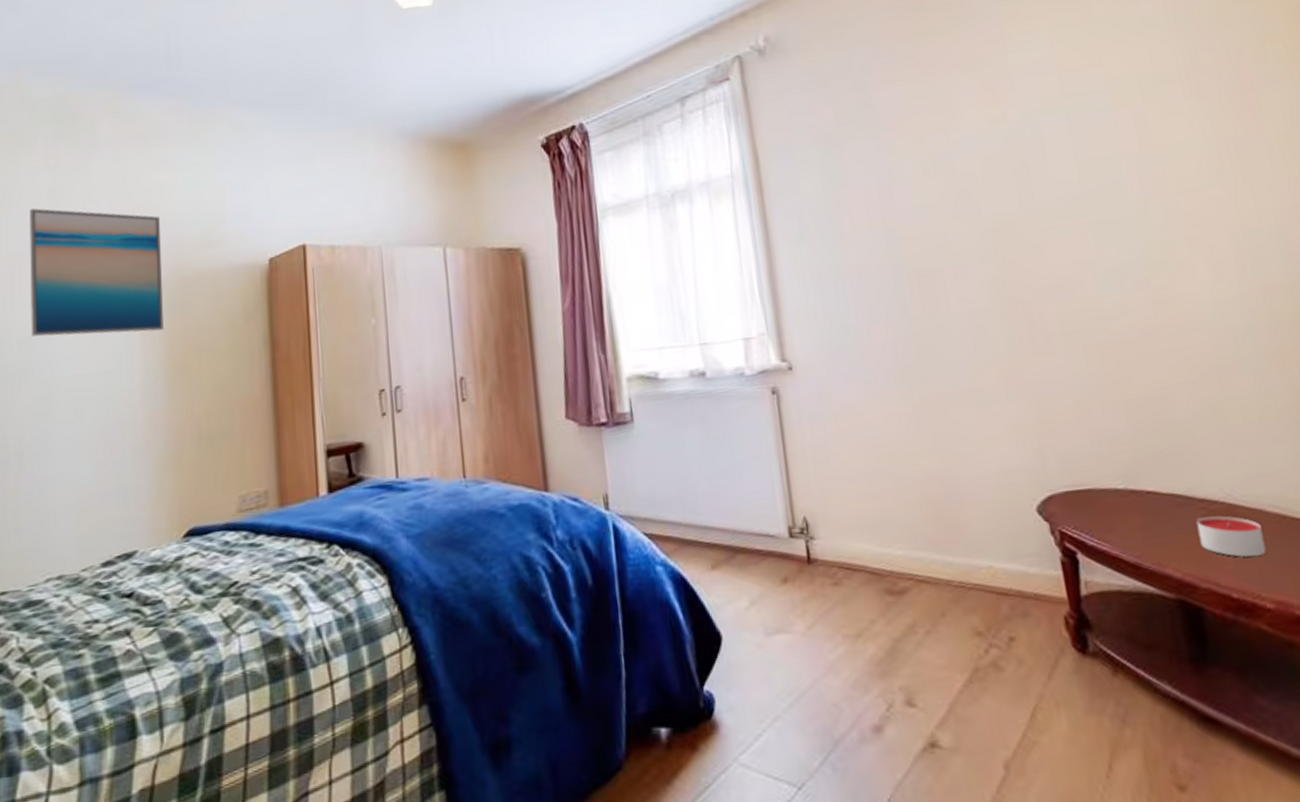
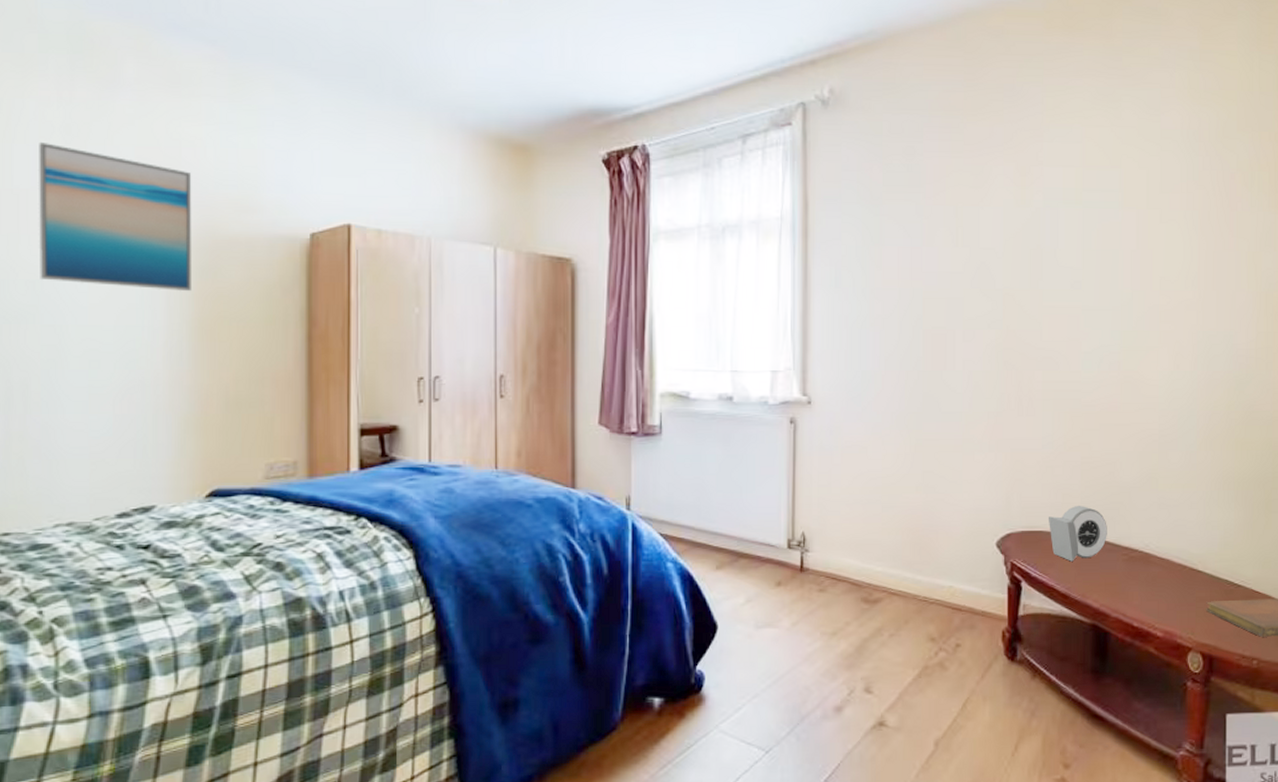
alarm clock: none [1094,453,1175,523] -> present [1048,506,1107,562]
candle: present [1196,515,1266,557] -> none [1118,562,1166,595]

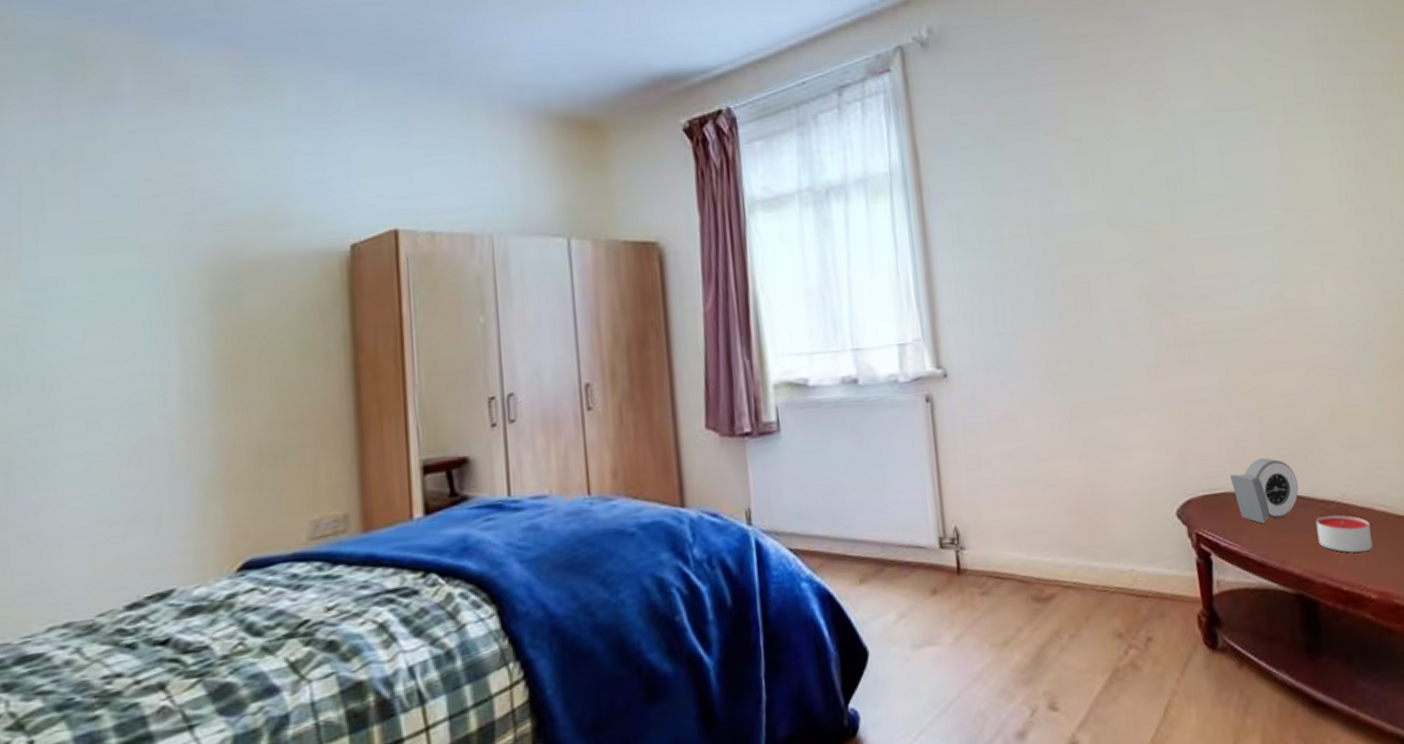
wall art: present [39,141,191,292] -> none [20,171,210,332]
candle: none [1118,562,1166,595] -> present [1315,515,1373,553]

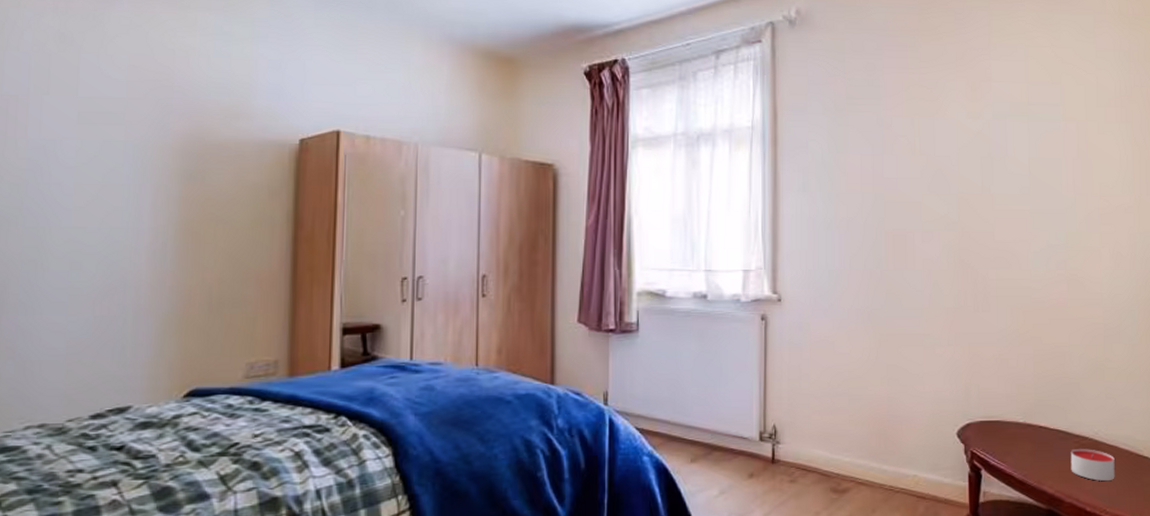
alarm clock: present [1229,458,1299,524] -> none [1004,396,1060,450]

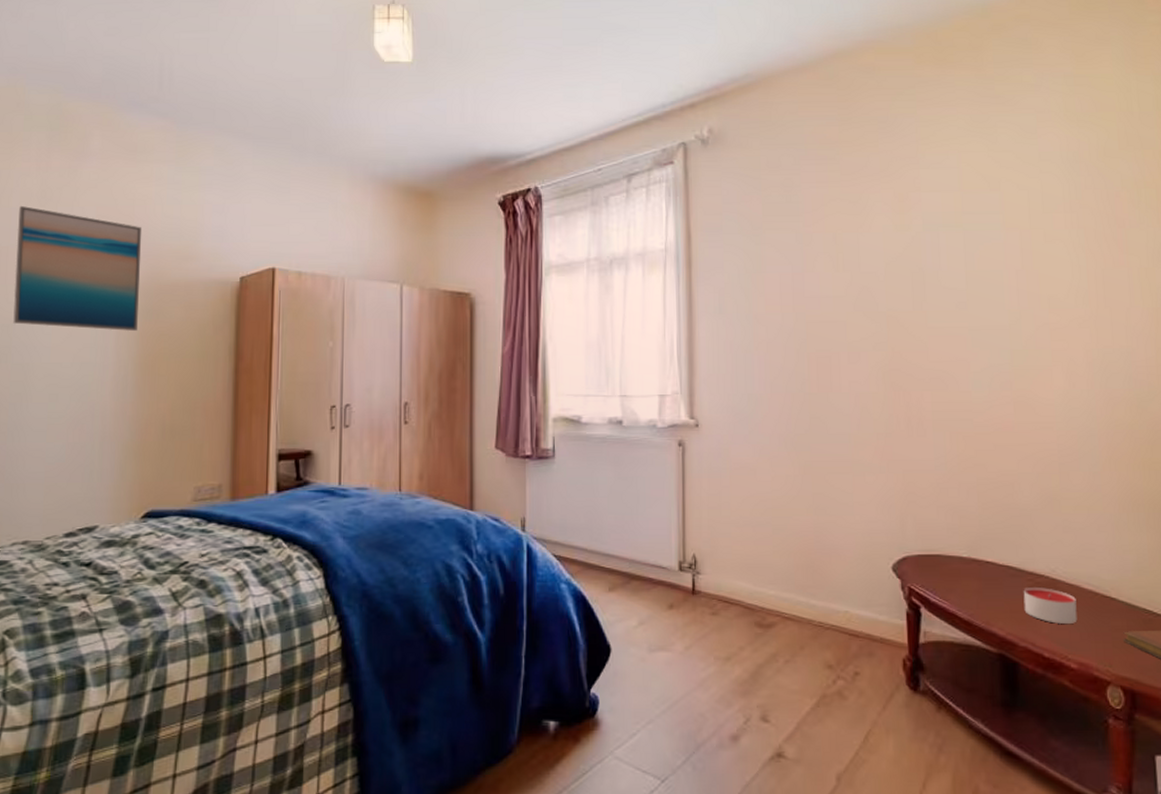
wall art: none [25,49,183,195] -> present [13,205,141,332]

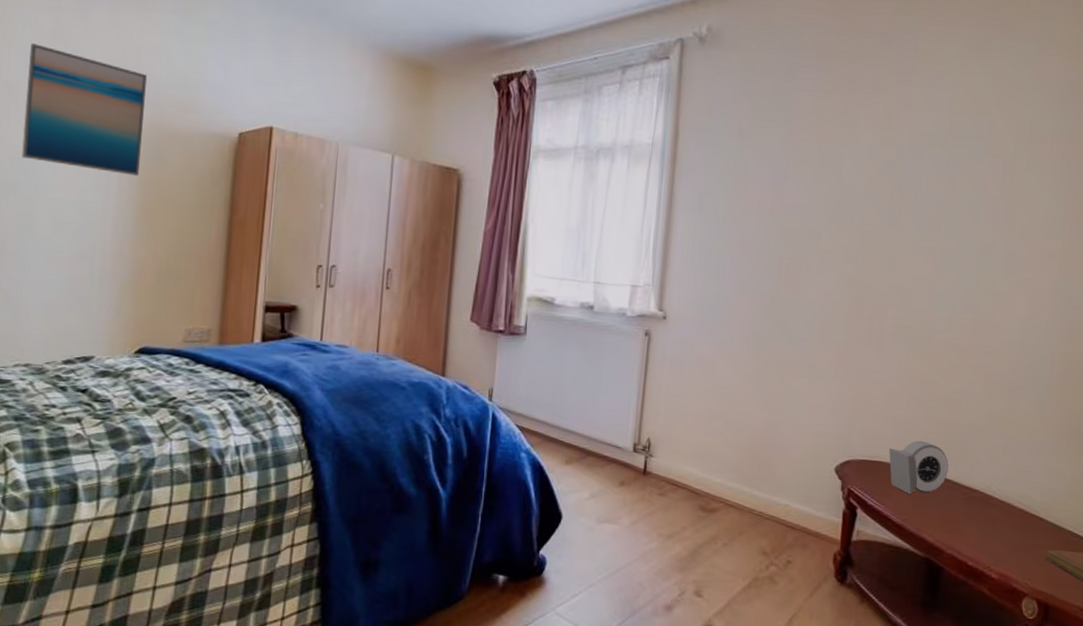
alarm clock: none [945,529,1010,587] -> present [888,441,949,495]
candle: present [1023,588,1077,624] -> none [955,500,1006,538]

